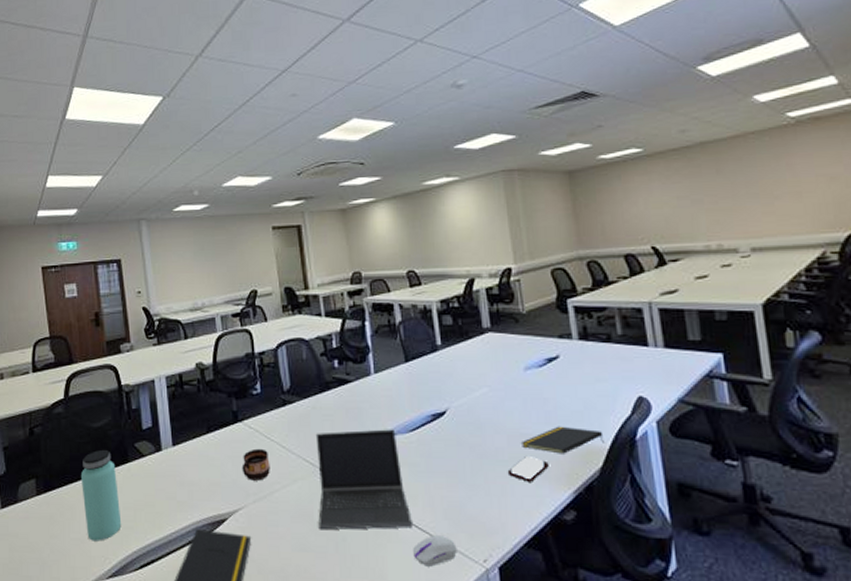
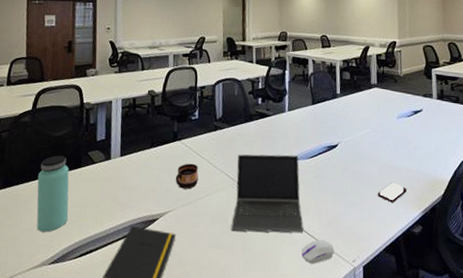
notepad: present [520,426,604,454] -> none [388,161,447,183]

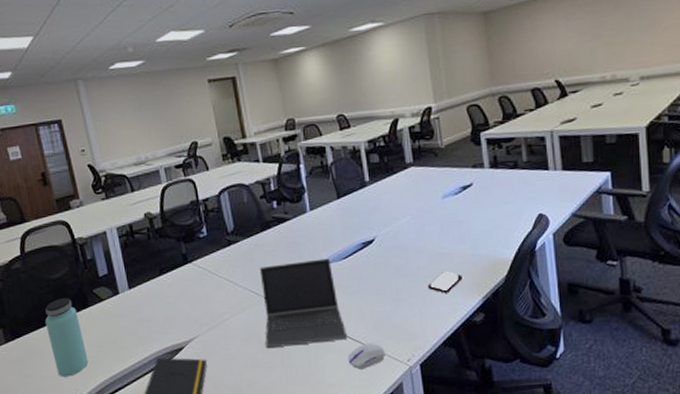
cup: present [175,163,199,189] -> none [194,284,220,313]

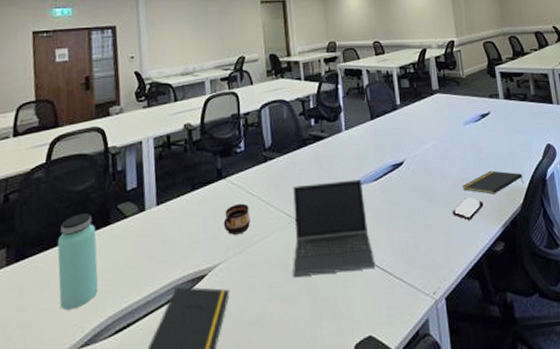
cup: none [194,284,220,313] -> present [223,203,250,235]
computer mouse: present [348,342,385,370] -> none [375,272,412,303]
notepad: none [438,244,509,268] -> present [462,170,524,194]

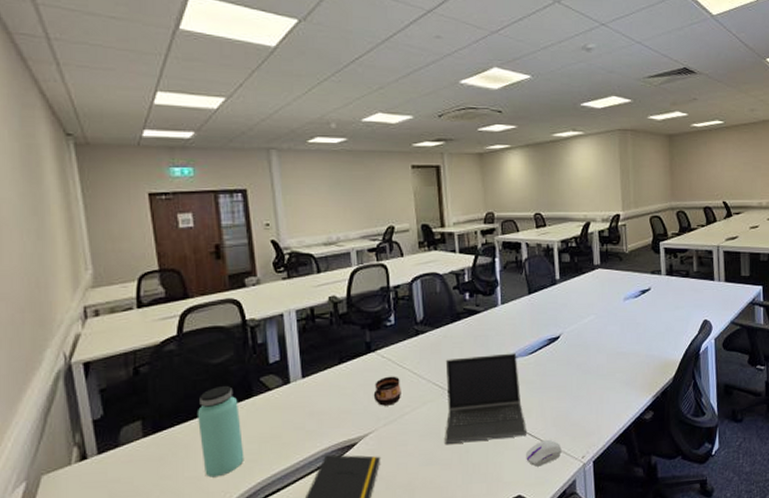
computer mouse: none [375,272,412,303] -> present [526,439,562,467]
smartphone: present [452,198,484,220] -> none [605,371,637,391]
notepad: present [462,170,524,194] -> none [616,345,678,367]

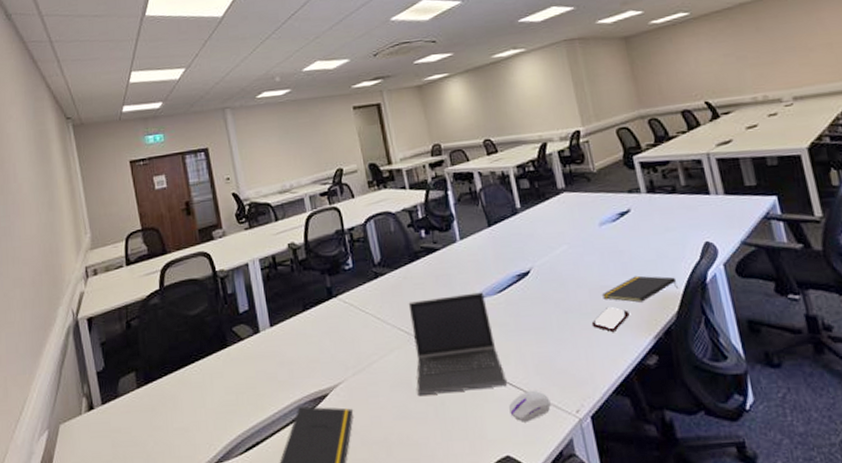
bottle: present [197,385,244,478] -> none [180,336,225,429]
cup: present [373,376,401,406] -> none [339,322,367,354]
smartphone: none [605,371,637,391] -> present [591,307,630,332]
notepad: none [616,345,678,367] -> present [601,275,678,303]

